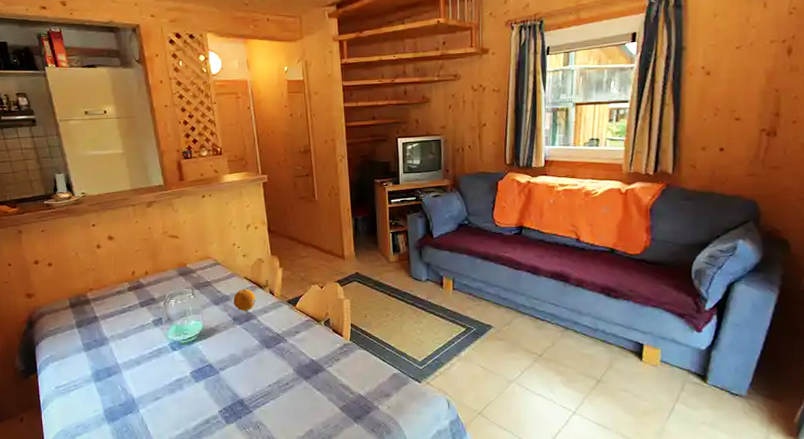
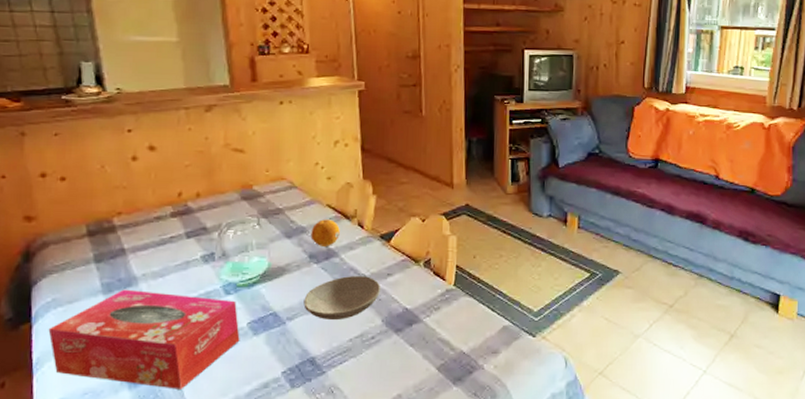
tissue box: none [49,347,186,424] -> present [48,289,240,389]
bowl: none [231,334,291,369] -> present [303,276,381,319]

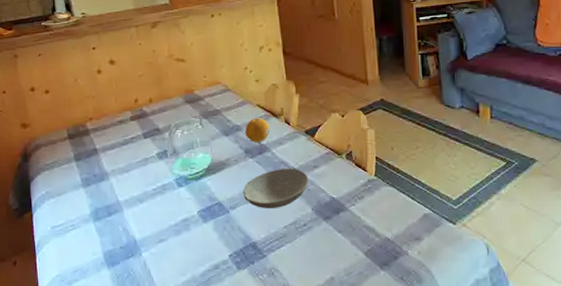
tissue box: present [48,289,240,389] -> none [45,183,193,269]

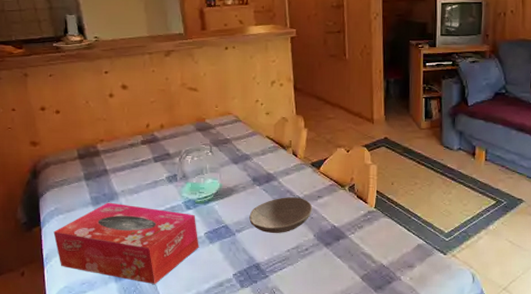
tissue box: none [45,183,193,269] -> present [53,202,199,284]
fruit: present [245,118,270,142] -> none [253,148,277,172]

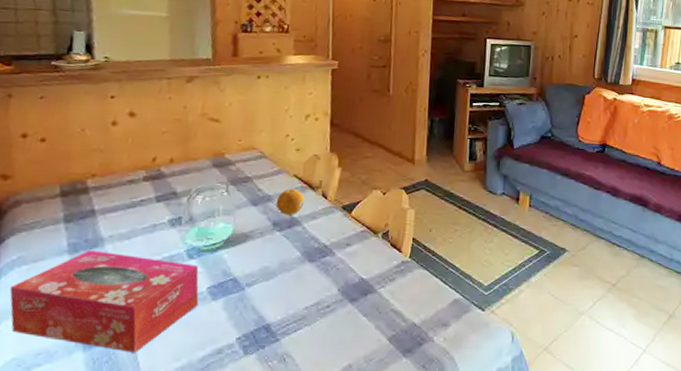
bowl: present [249,197,313,233] -> none [263,245,340,287]
fruit: none [253,148,277,172] -> present [276,189,305,215]

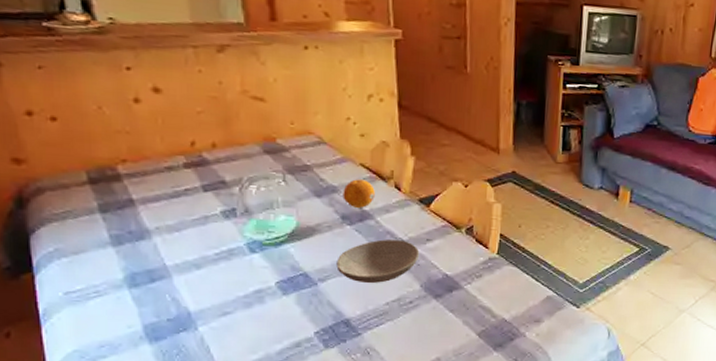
tissue box: present [9,249,199,353] -> none [53,242,268,345]
bowl: none [263,245,340,287] -> present [336,239,420,283]

